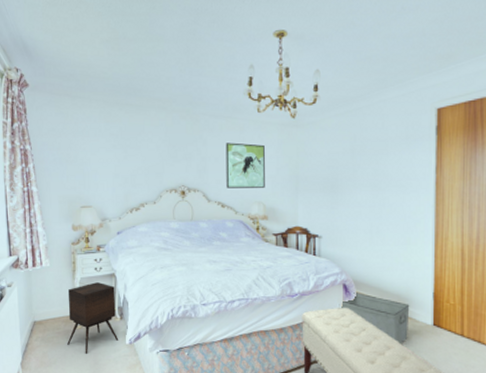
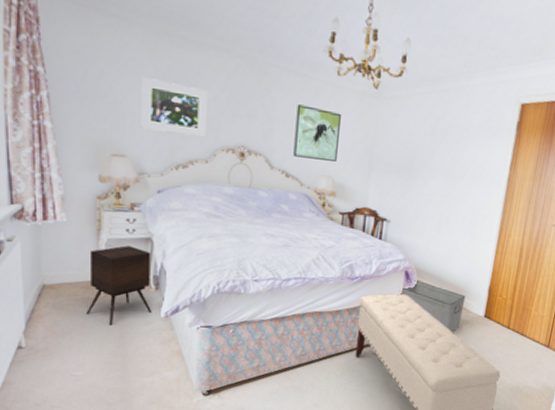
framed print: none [100,141,152,183] -> present [141,77,208,137]

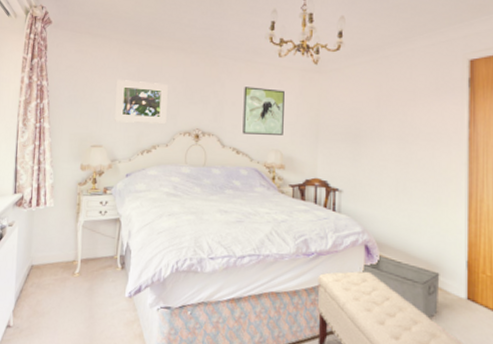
side table: present [87,245,152,325] -> none [63,227,119,305]

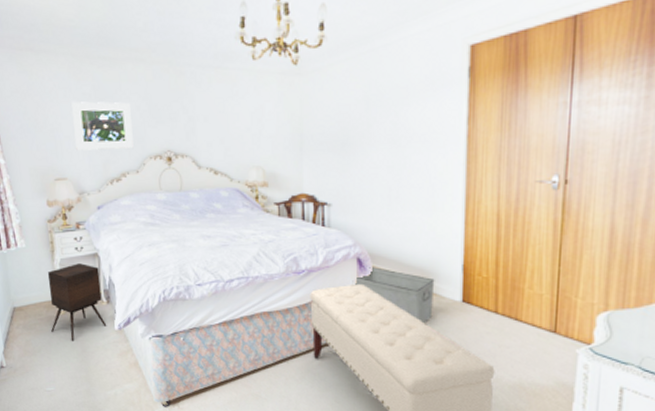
side table: none [63,227,119,305] -> present [47,263,107,341]
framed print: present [242,87,285,135] -> none [216,97,264,152]

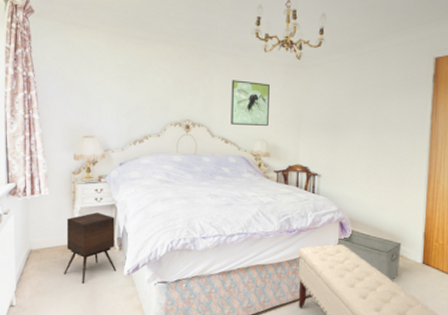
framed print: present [71,101,134,151] -> none [106,72,158,115]
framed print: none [216,97,264,152] -> present [230,80,270,126]

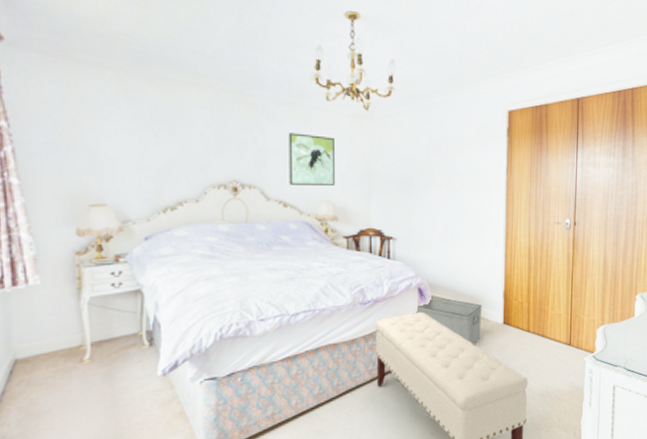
side table: present [64,212,117,284] -> none [69,302,147,395]

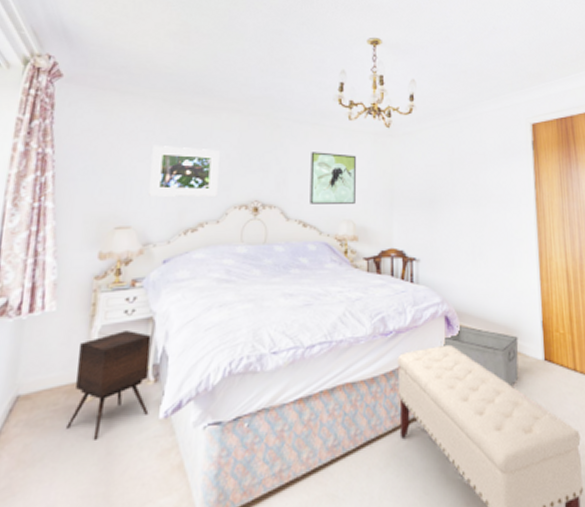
side table: none [69,302,147,395] -> present [66,330,151,440]
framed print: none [119,122,194,175] -> present [149,146,220,197]

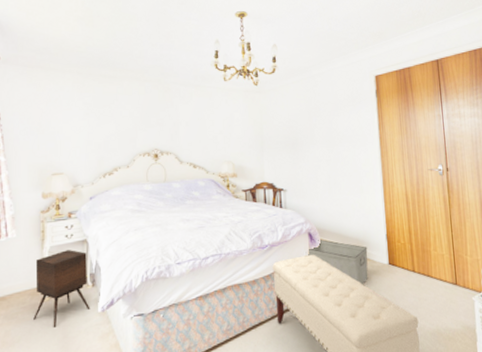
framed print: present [149,146,220,197] -> none [73,109,126,150]
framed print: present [310,152,356,204] -> none [196,108,233,150]

